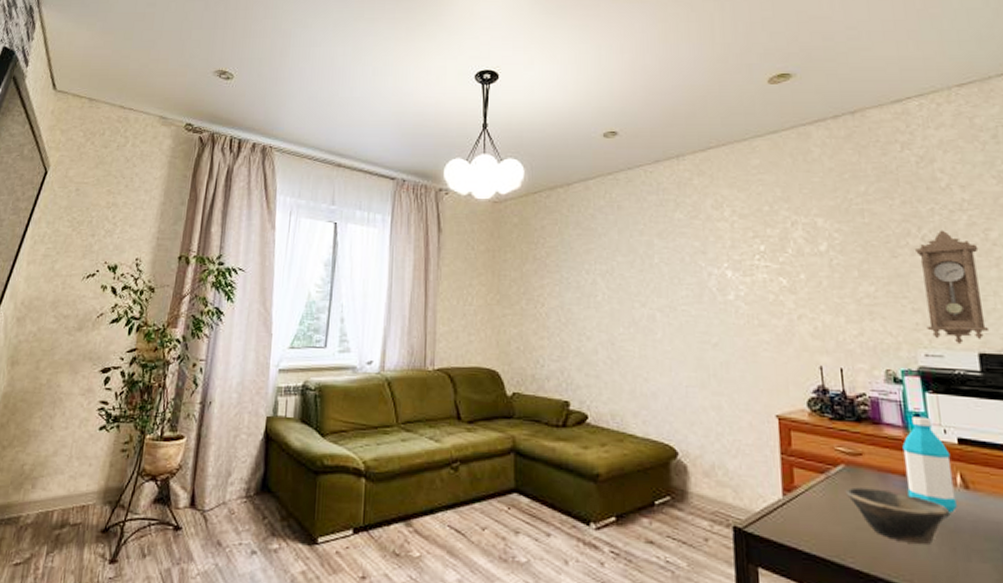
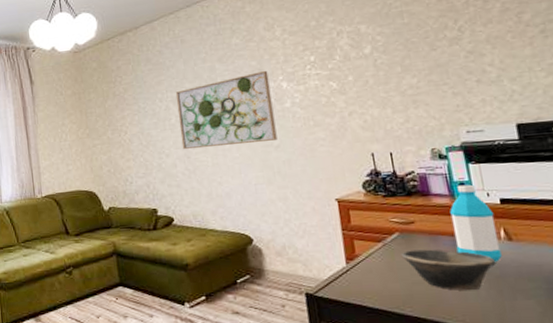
wall art: none [605,253,716,337] -> present [175,70,278,150]
pendulum clock: present [914,230,990,345] -> none [451,19,526,119]

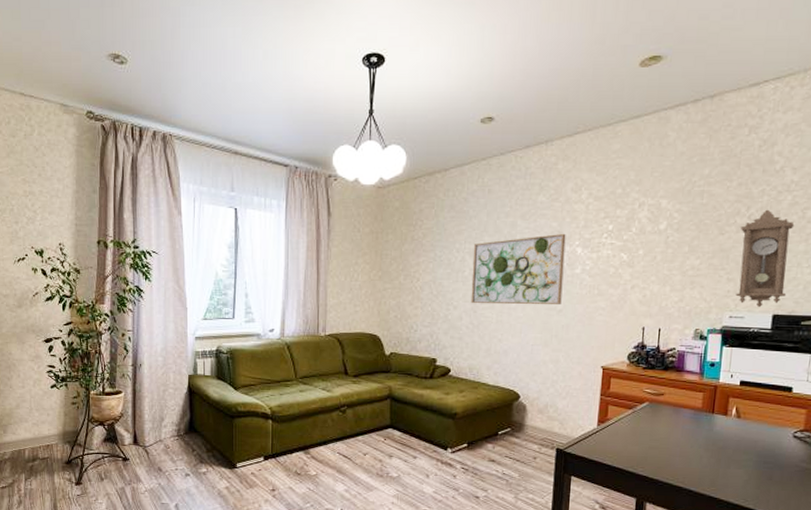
bowl: present [400,249,496,291] -> none [645,419,722,458]
water bottle: present [450,184,502,263] -> none [693,365,732,436]
pendulum clock: none [451,19,526,119] -> present [735,209,795,308]

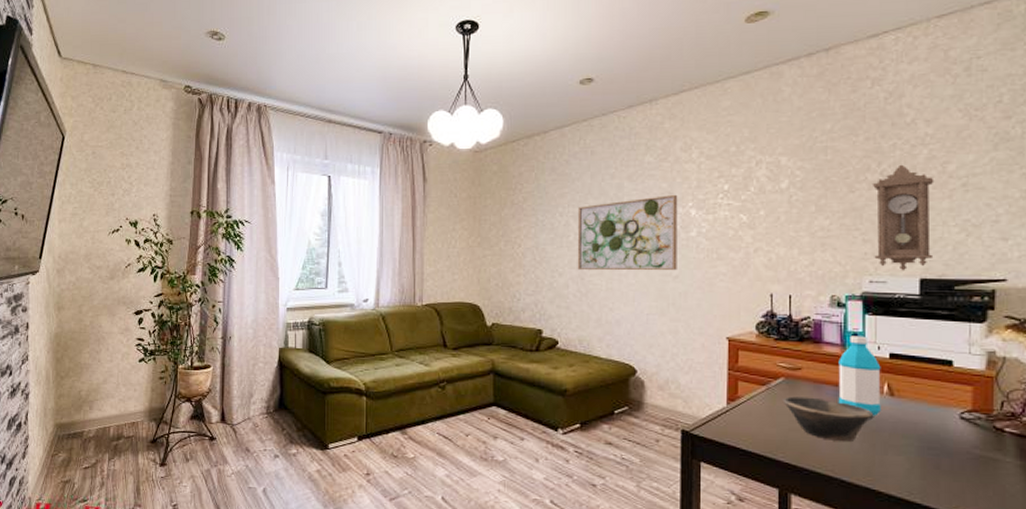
bowl: none [645,419,722,458] -> present [782,396,874,442]
water bottle: none [693,365,732,436] -> present [838,335,881,416]

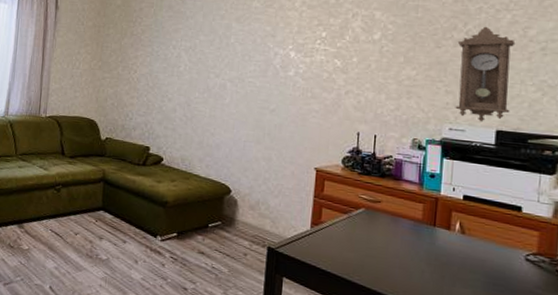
wall art: present [577,194,678,271] -> none [185,37,280,104]
bowl: present [782,396,874,442] -> none [361,226,446,272]
water bottle: present [838,335,881,416] -> none [413,176,455,251]

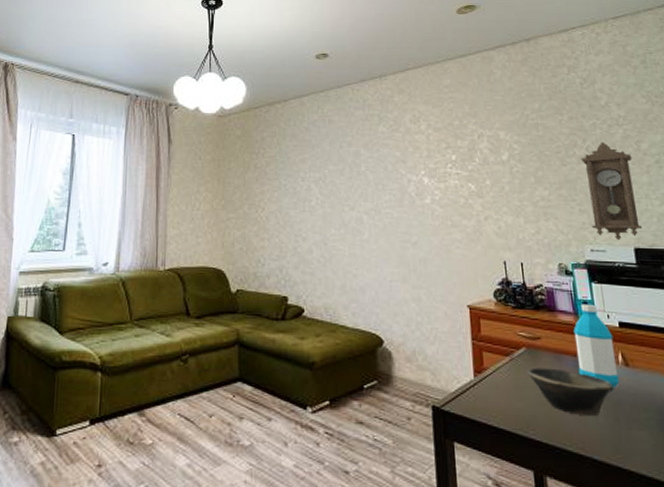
bowl: none [361,226,446,272] -> present [526,367,614,417]
water bottle: none [413,176,455,251] -> present [573,304,619,388]

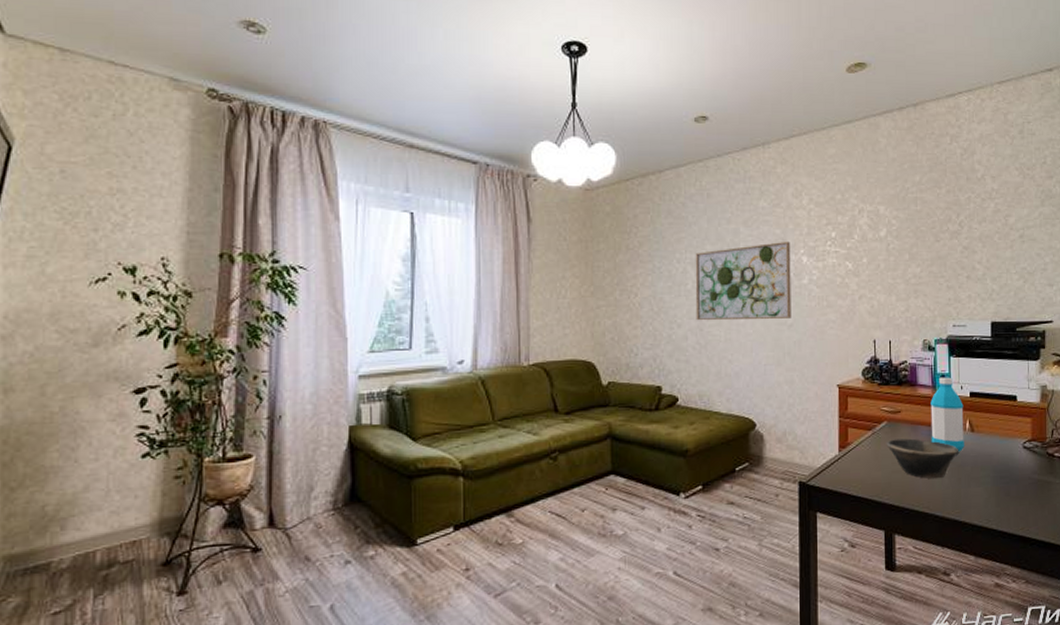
wall art: none [318,162,415,236] -> present [695,241,791,321]
pendulum clock: present [580,142,643,241] -> none [953,216,1001,315]

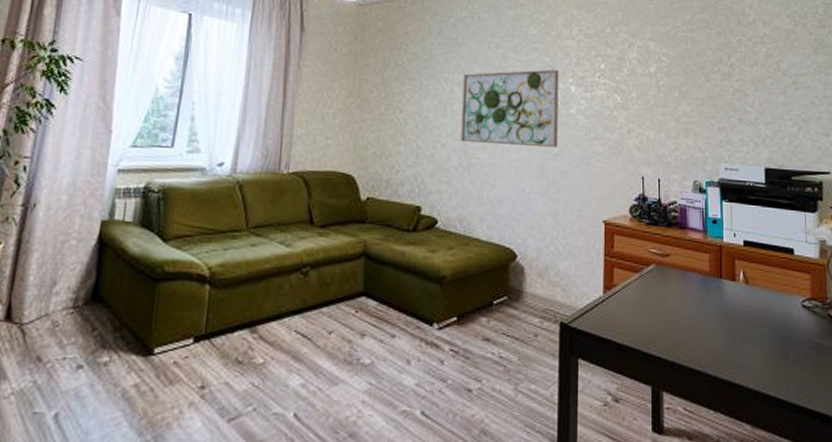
bowl: present [886,438,960,479] -> none [654,284,733,333]
water bottle: present [930,377,964,452] -> none [702,222,738,305]

